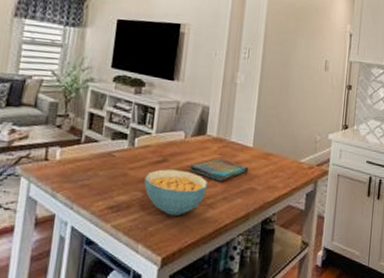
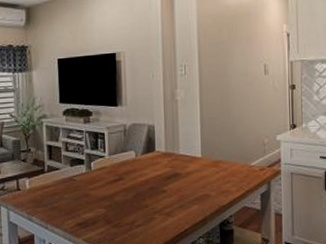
cereal bowl: present [144,169,209,215] -> none [105,186,164,226]
dish towel: present [189,159,249,182] -> none [144,172,201,192]

